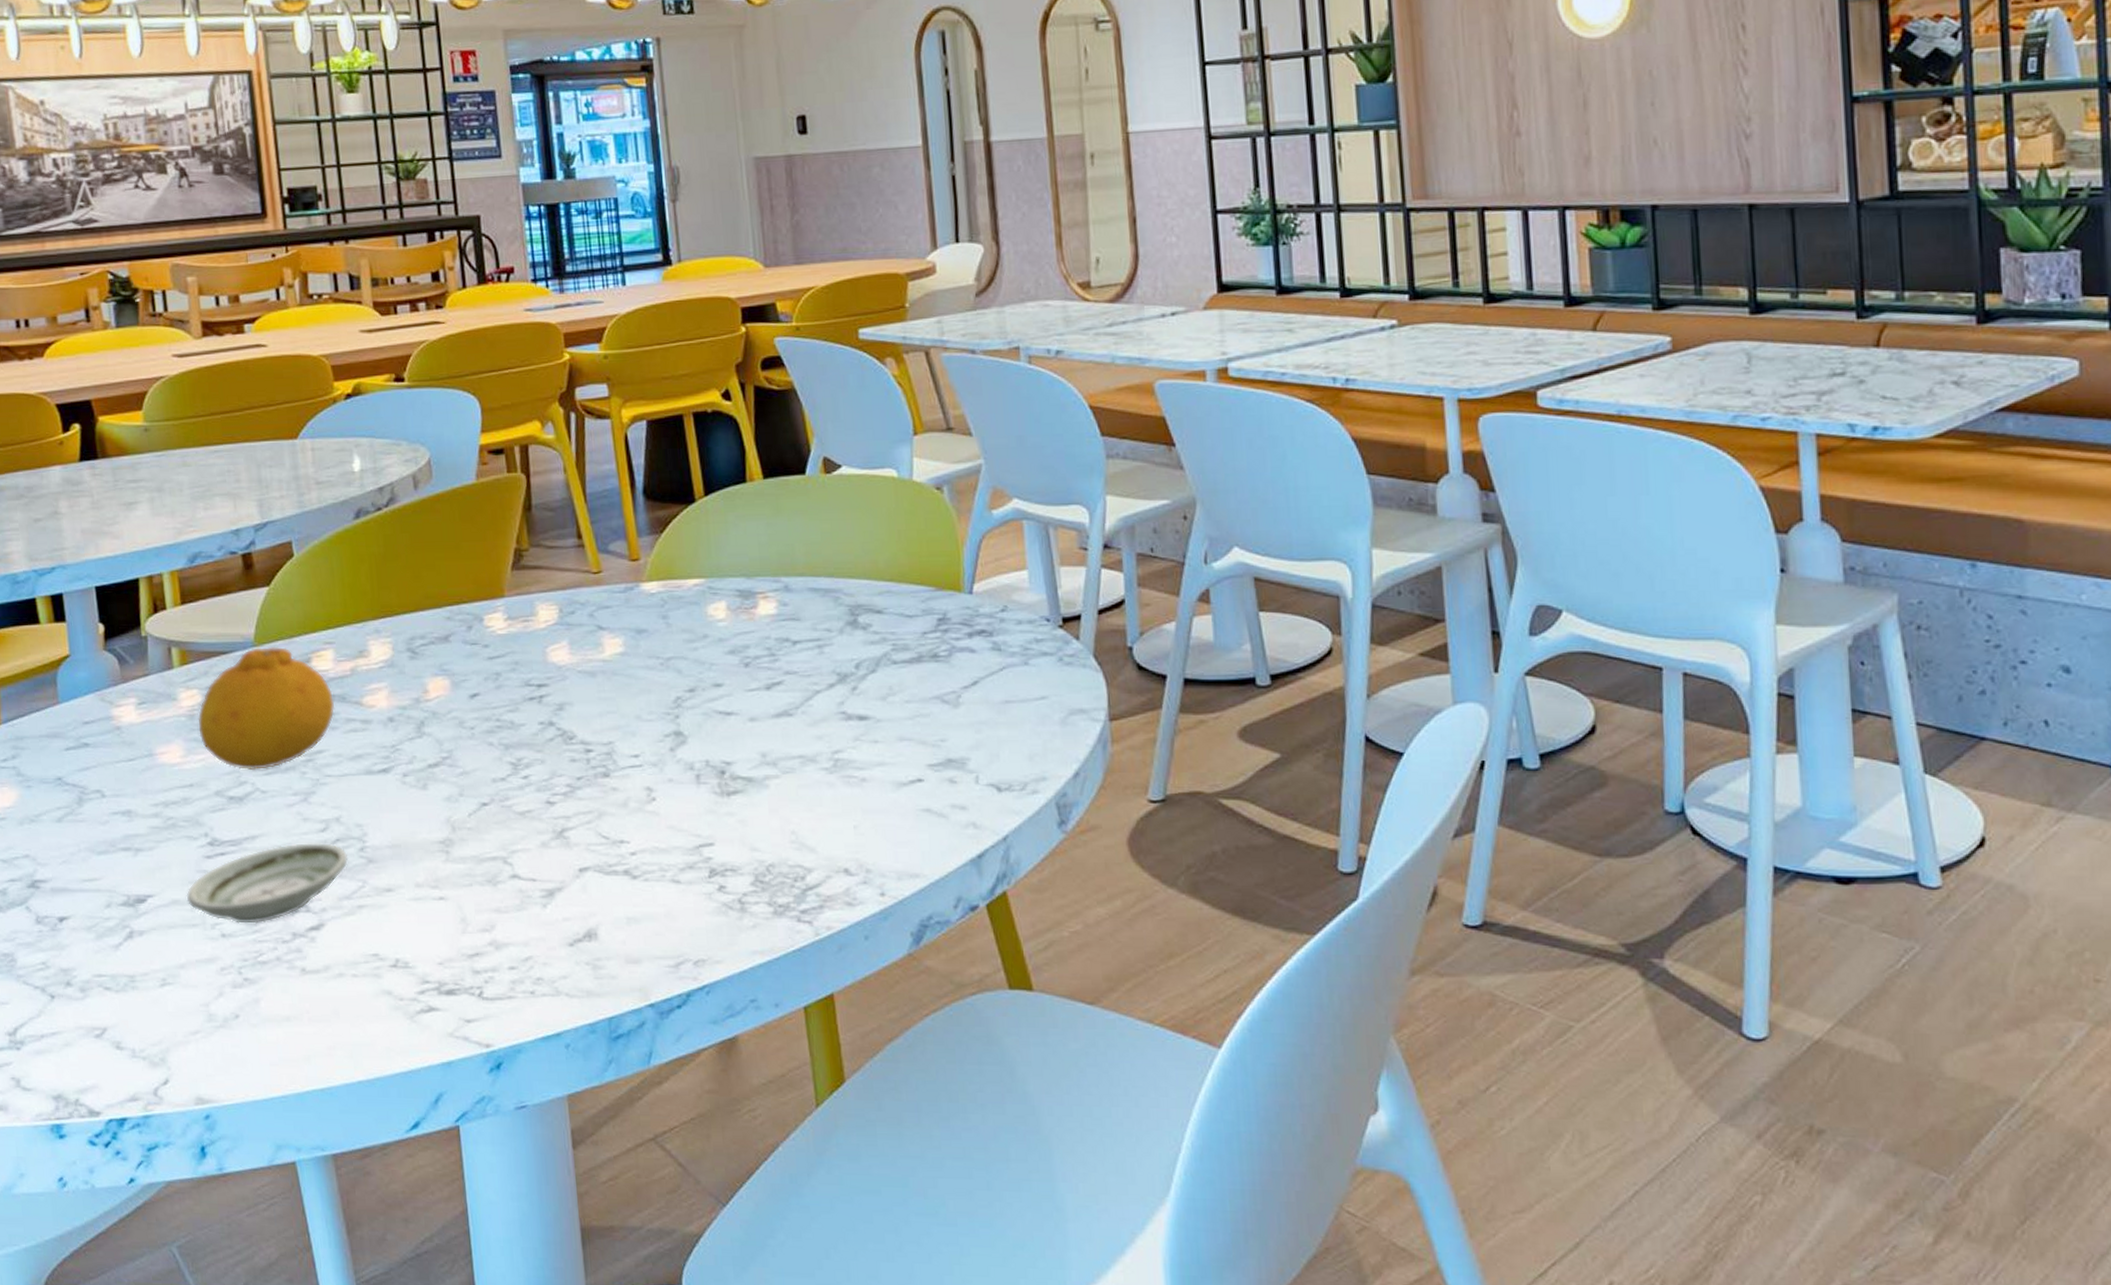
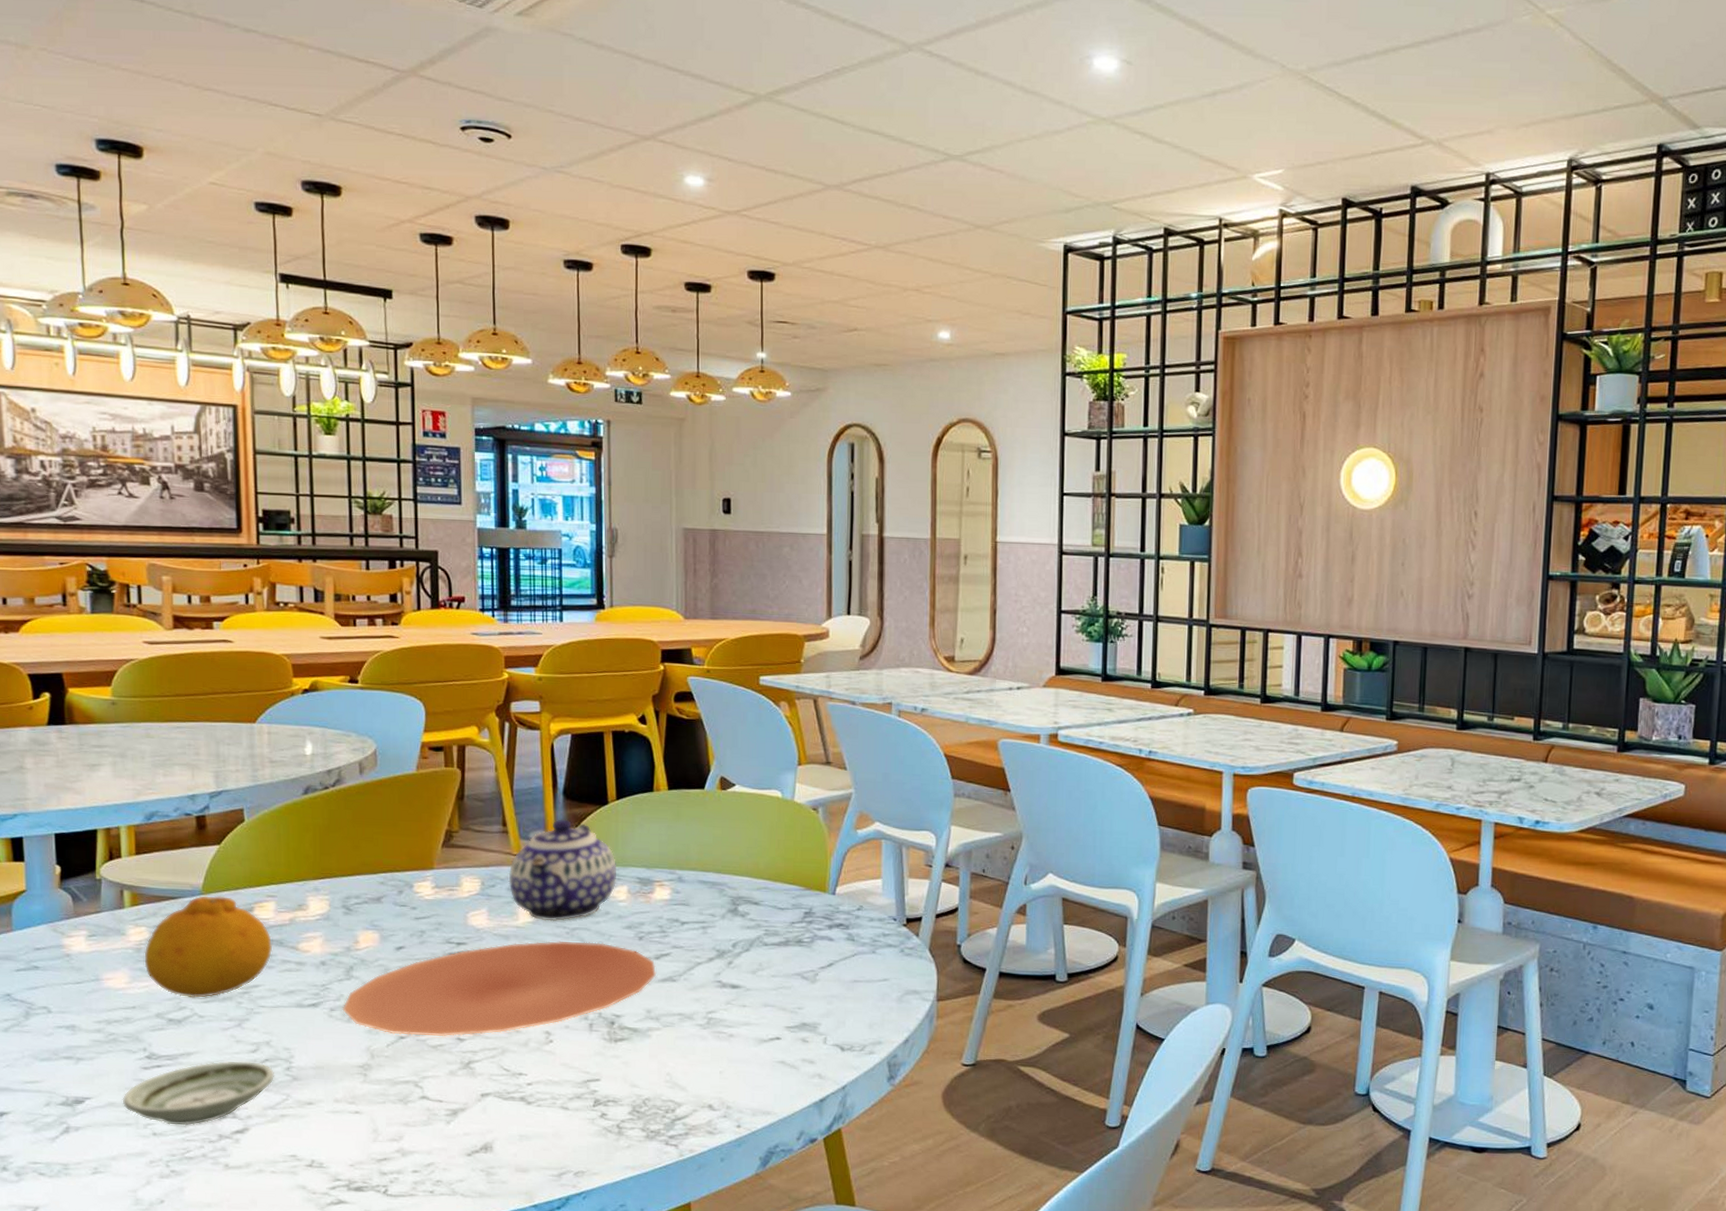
plate: none [415,673,769,801] -> present [342,940,657,1037]
teapot: none [589,524,713,651] -> present [508,819,617,922]

